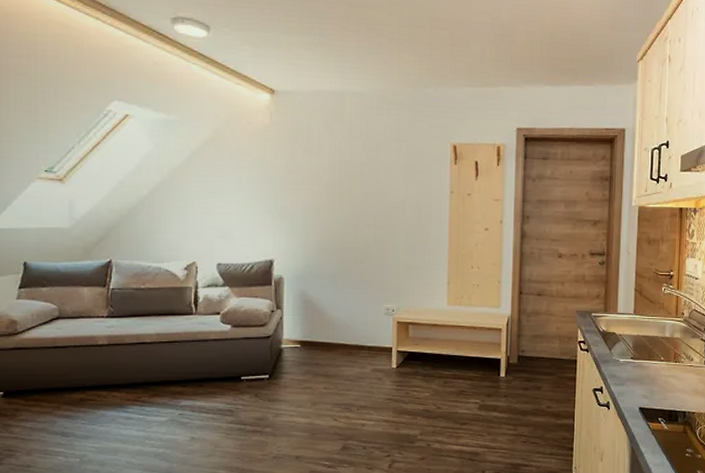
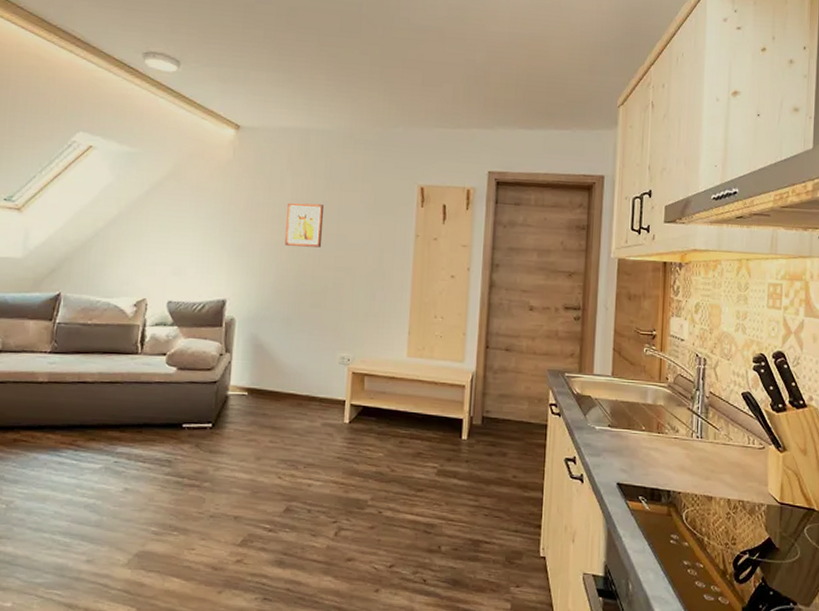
wall art: none [326,164,362,207] -> present [285,202,324,248]

